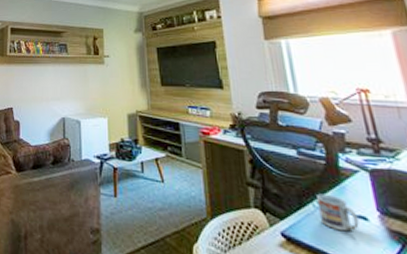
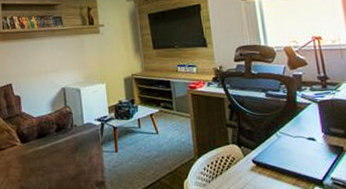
cup: present [317,193,359,232] -> none [279,124,309,152]

